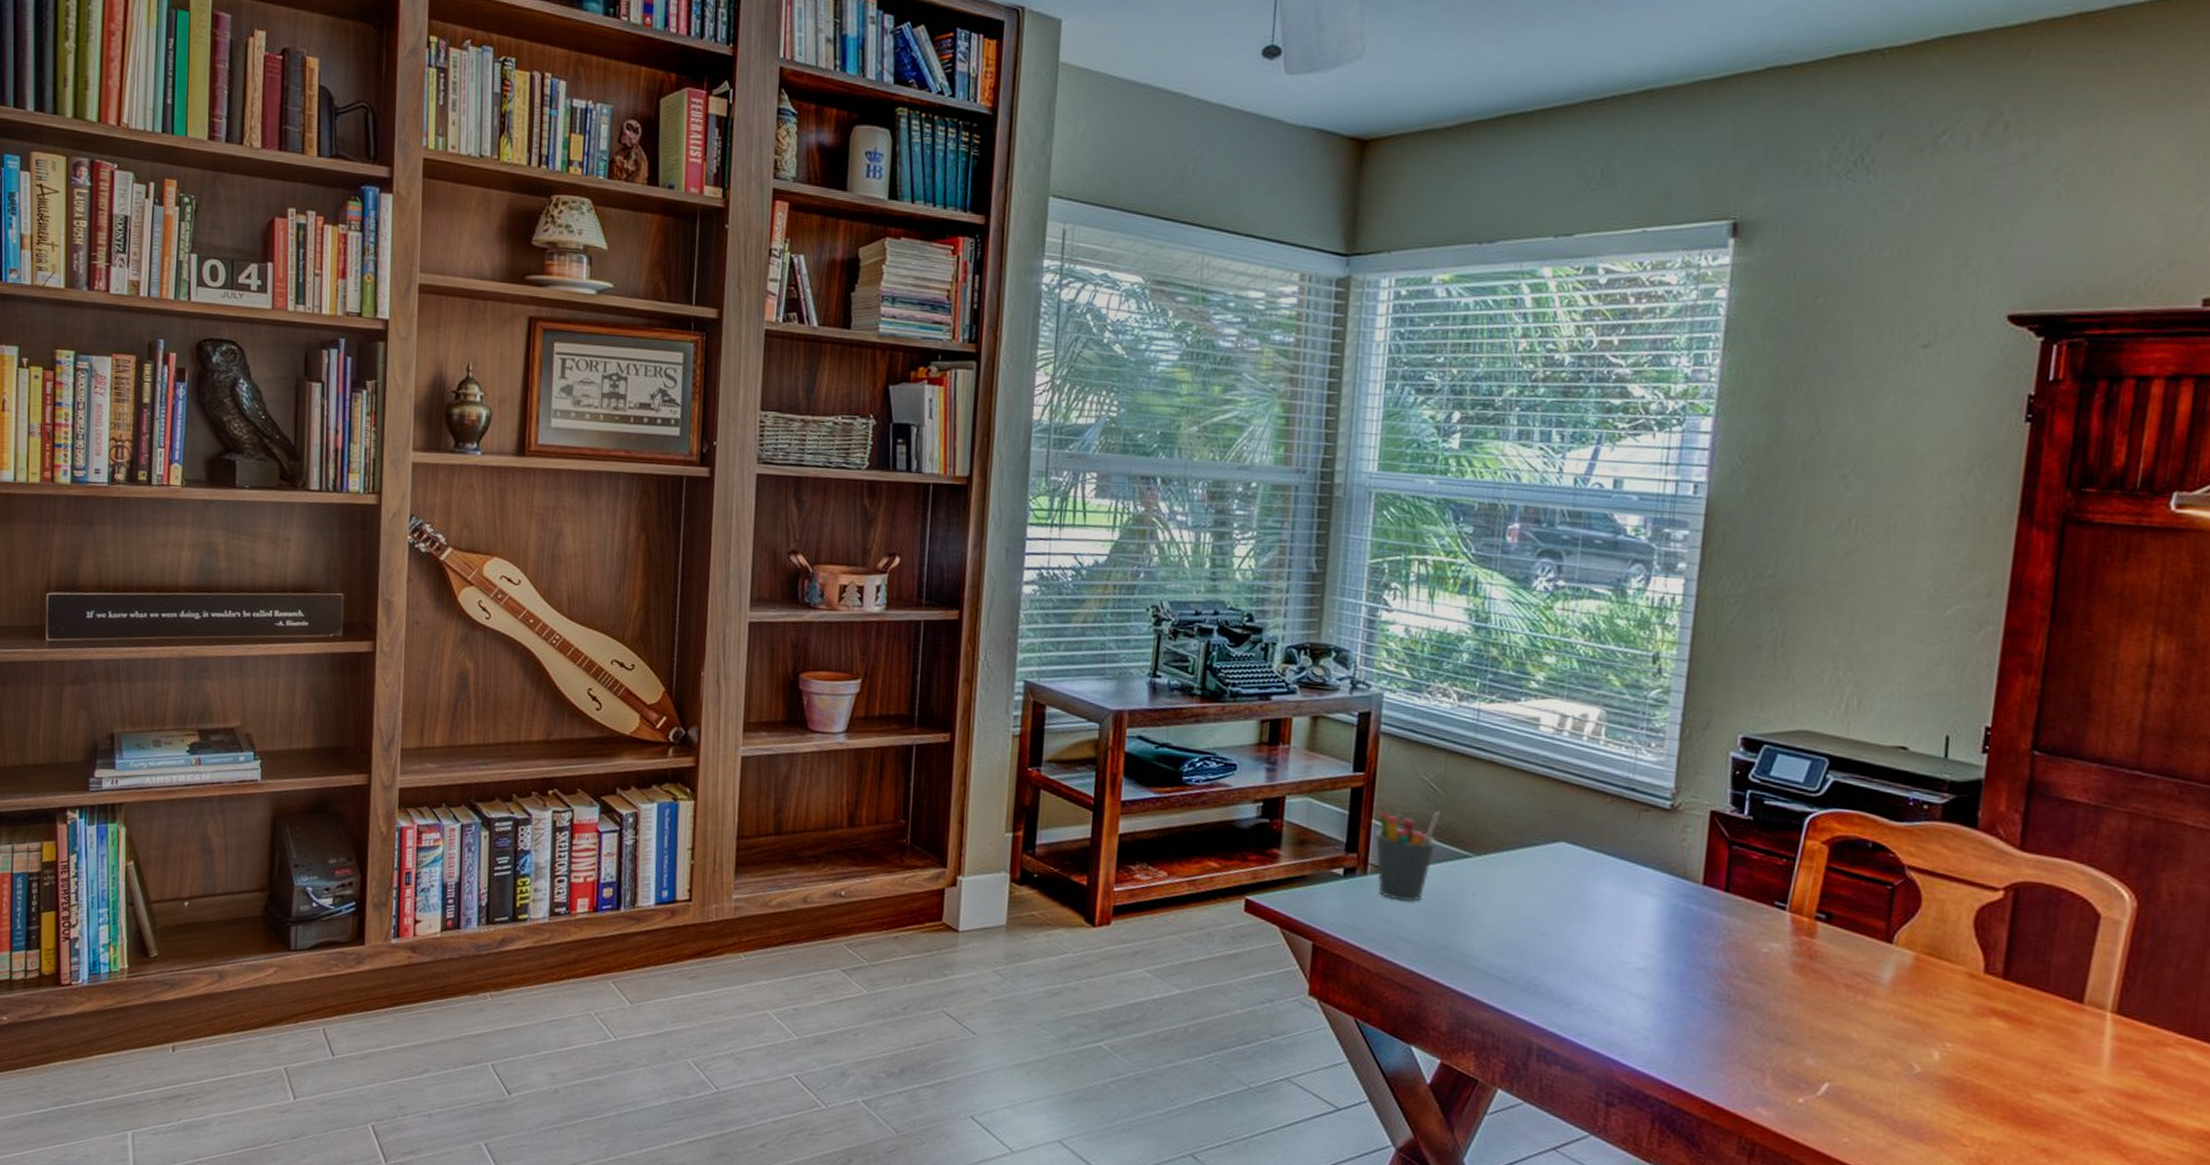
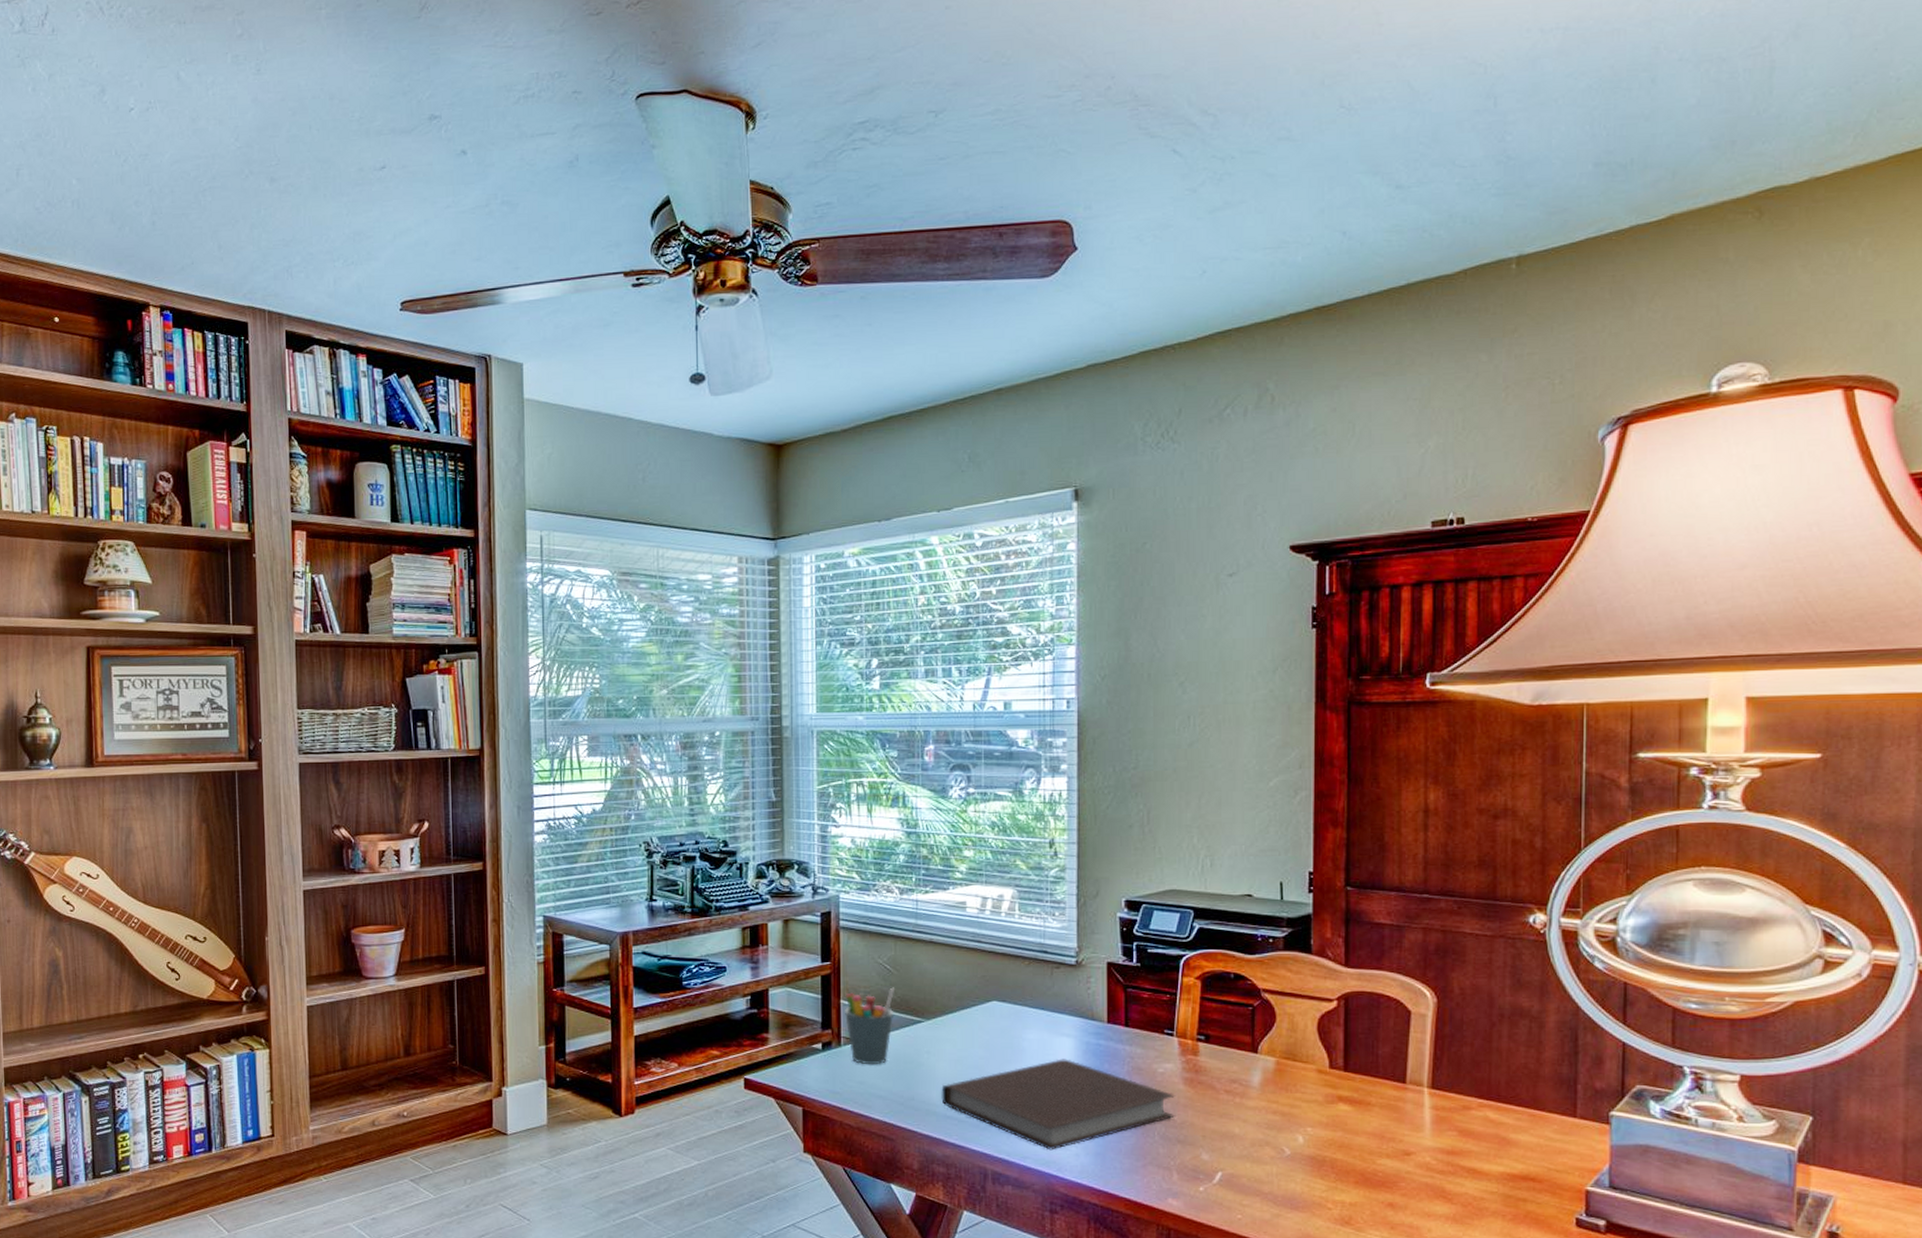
notebook: none [1484,920,1781,1031] -> present [941,1059,1176,1151]

